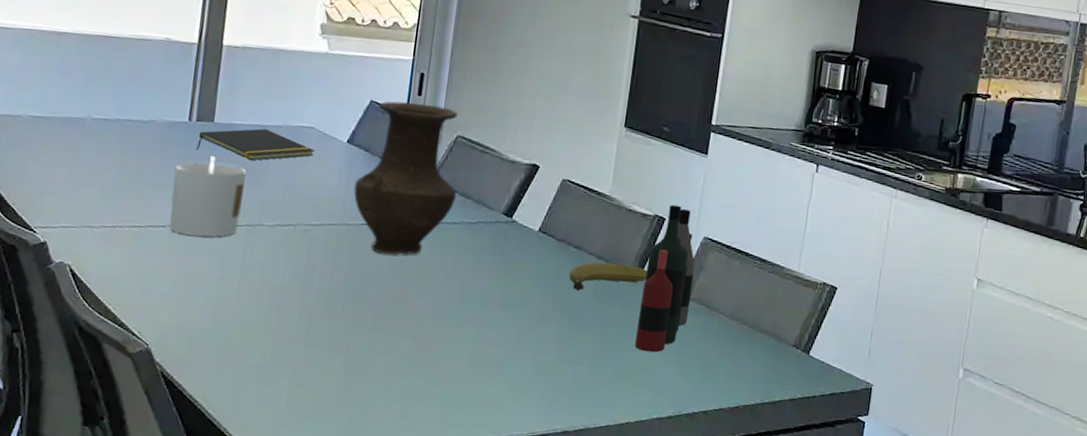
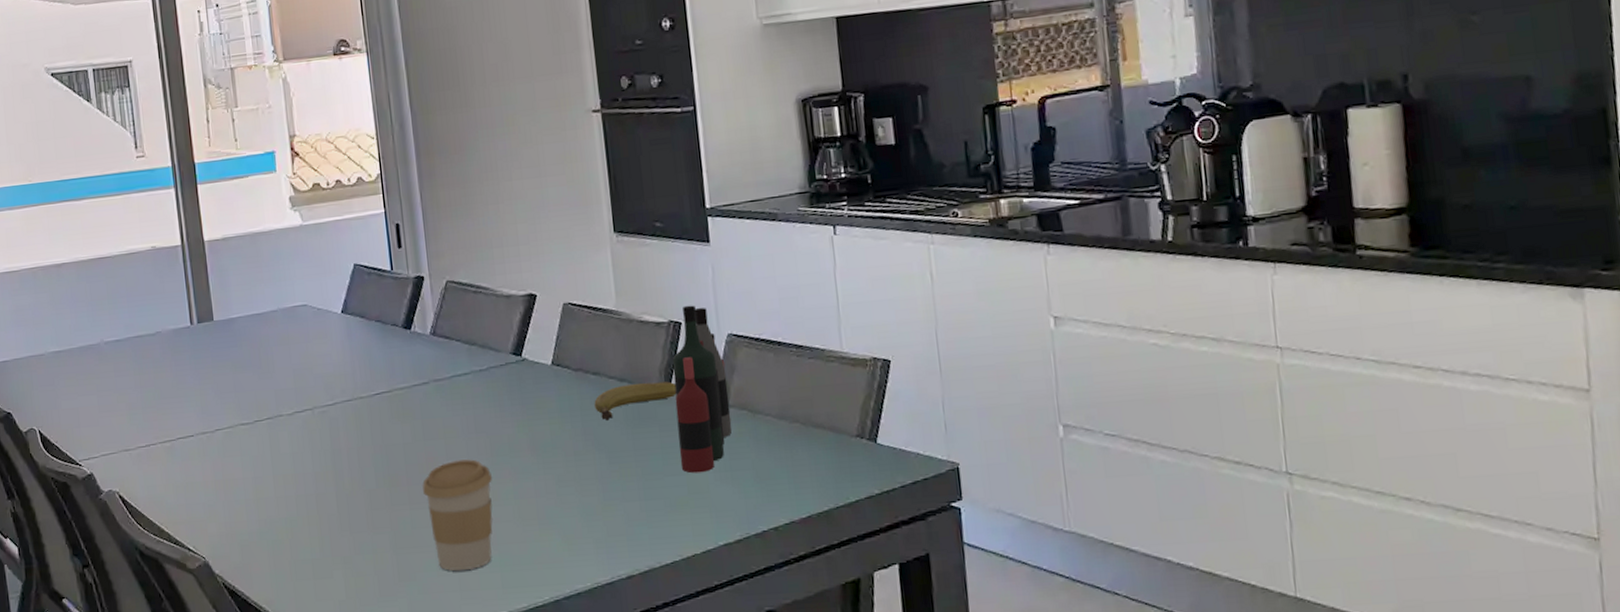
candle: present [168,155,247,237] -> none [189,354,260,441]
notepad: present [196,128,315,161] -> none [203,317,313,353]
vase: present [354,101,458,255] -> none [358,254,461,421]
coffee cup: none [386,299,458,401] -> present [422,459,493,571]

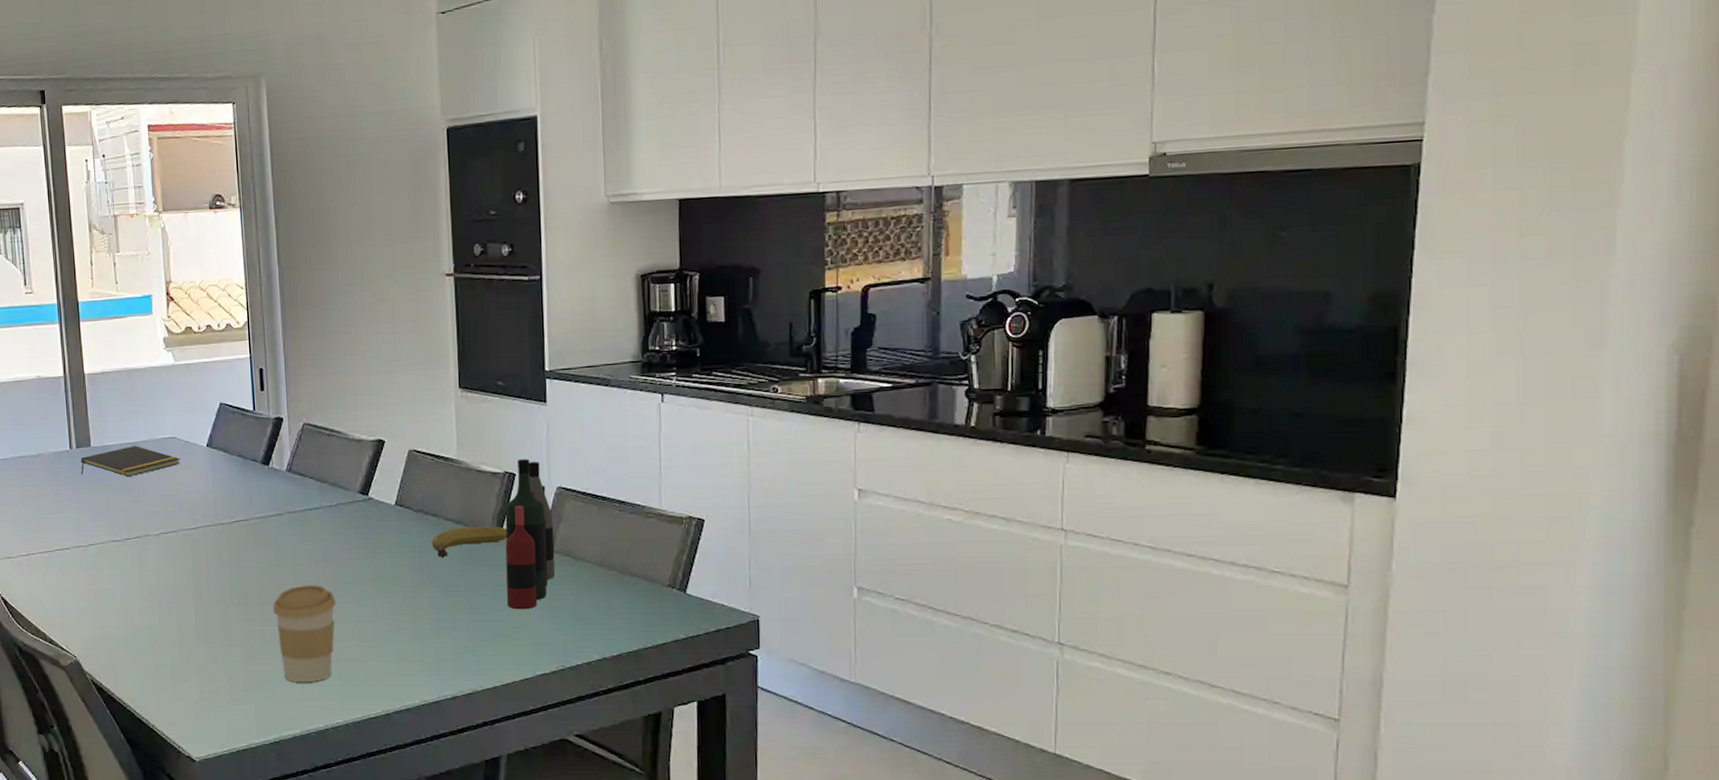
notepad: none [203,317,313,353] -> present [80,446,180,477]

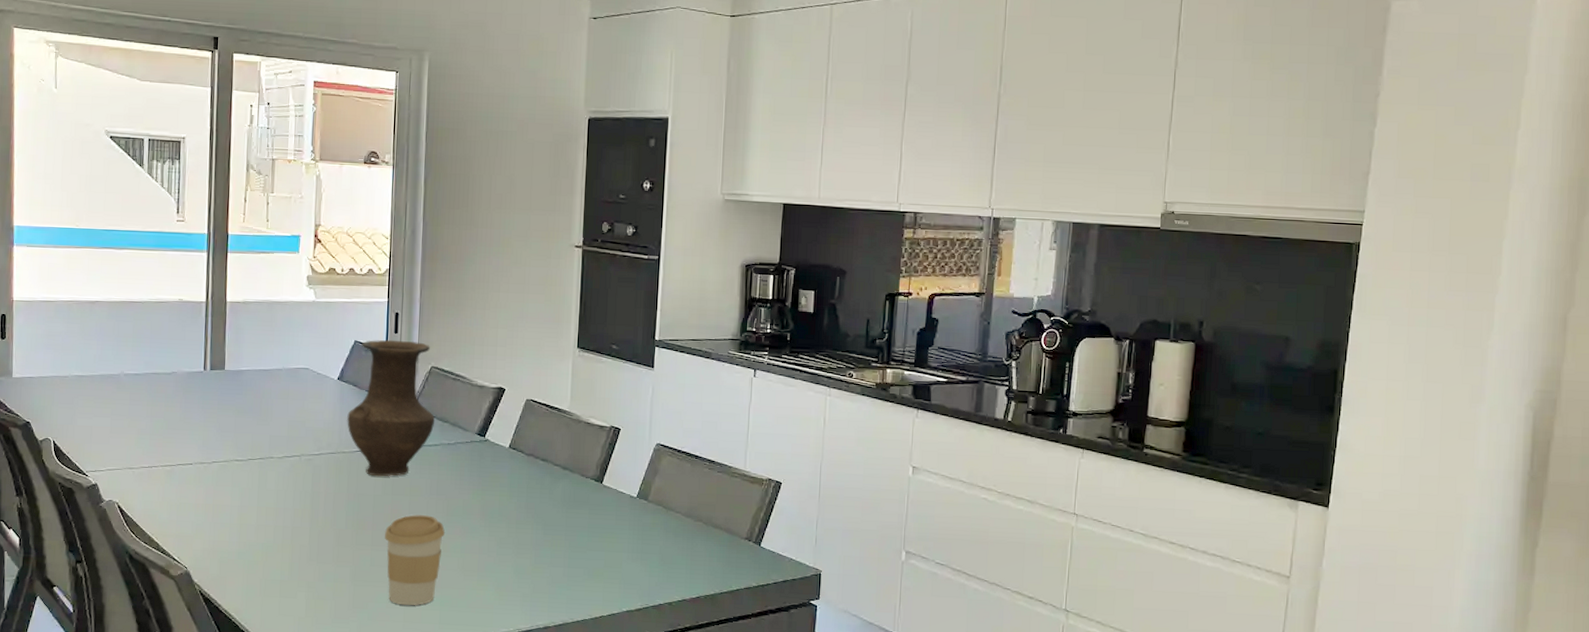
notepad: present [80,446,180,477] -> none [212,373,311,402]
vase: none [221,397,314,547] -> present [347,339,435,477]
fruit: present [432,526,507,559] -> none [539,472,608,500]
bottle collection: present [505,458,555,610] -> none [602,416,651,552]

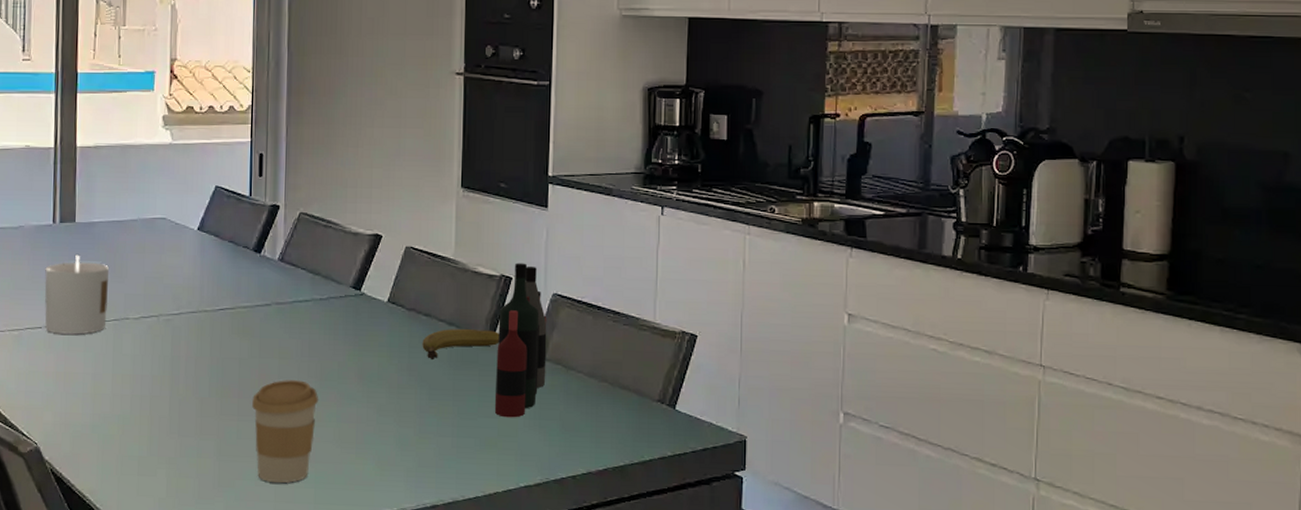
candle: none [195,399,256,471] -> present [44,254,110,335]
vase: present [347,339,435,477] -> none [208,184,306,338]
fruit: none [539,472,608,500] -> present [422,329,500,361]
bottle collection: none [602,416,651,552] -> present [494,263,547,418]

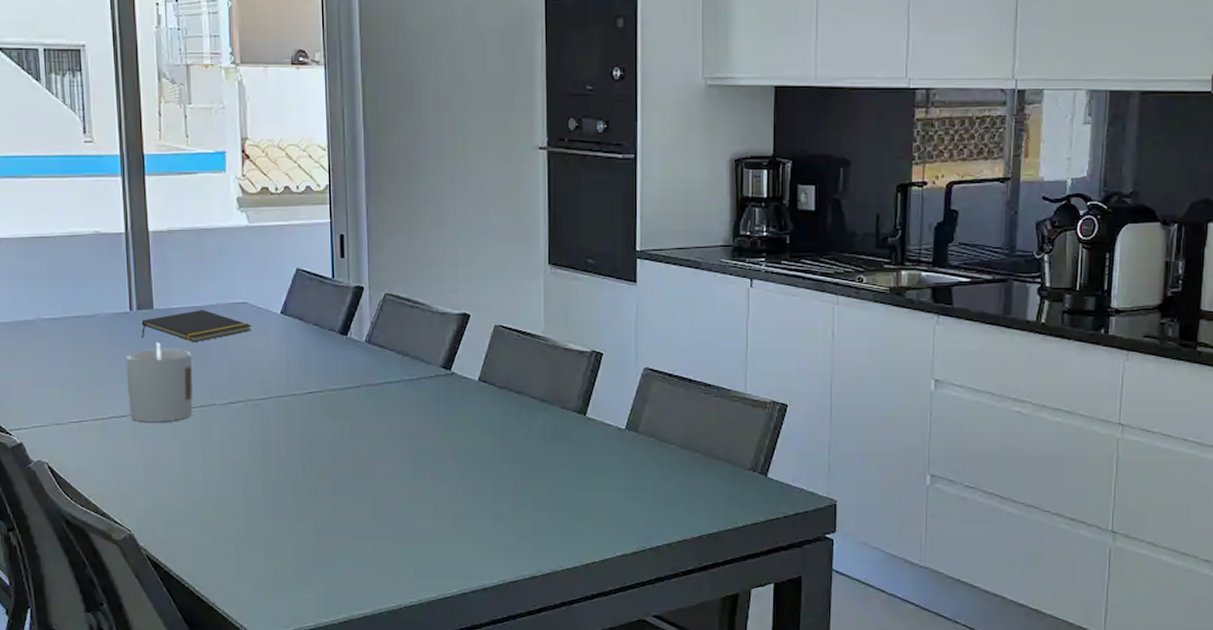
notepad: none [62,224,169,257] -> present [141,310,251,343]
coffee cup: present [252,380,319,483] -> none [347,460,414,560]
fruit: present [422,329,500,361] -> none [515,405,592,437]
bottle collection: present [494,263,547,418] -> none [589,338,639,490]

